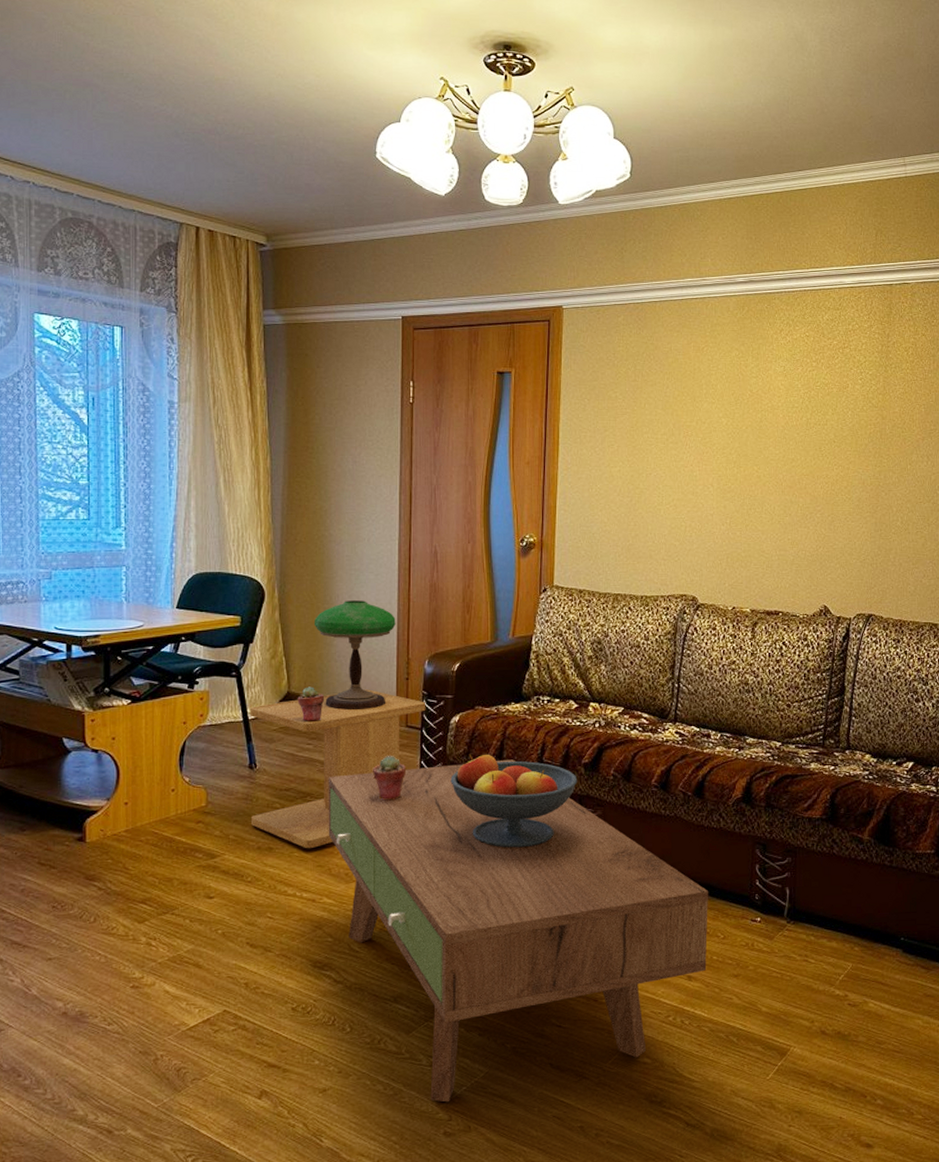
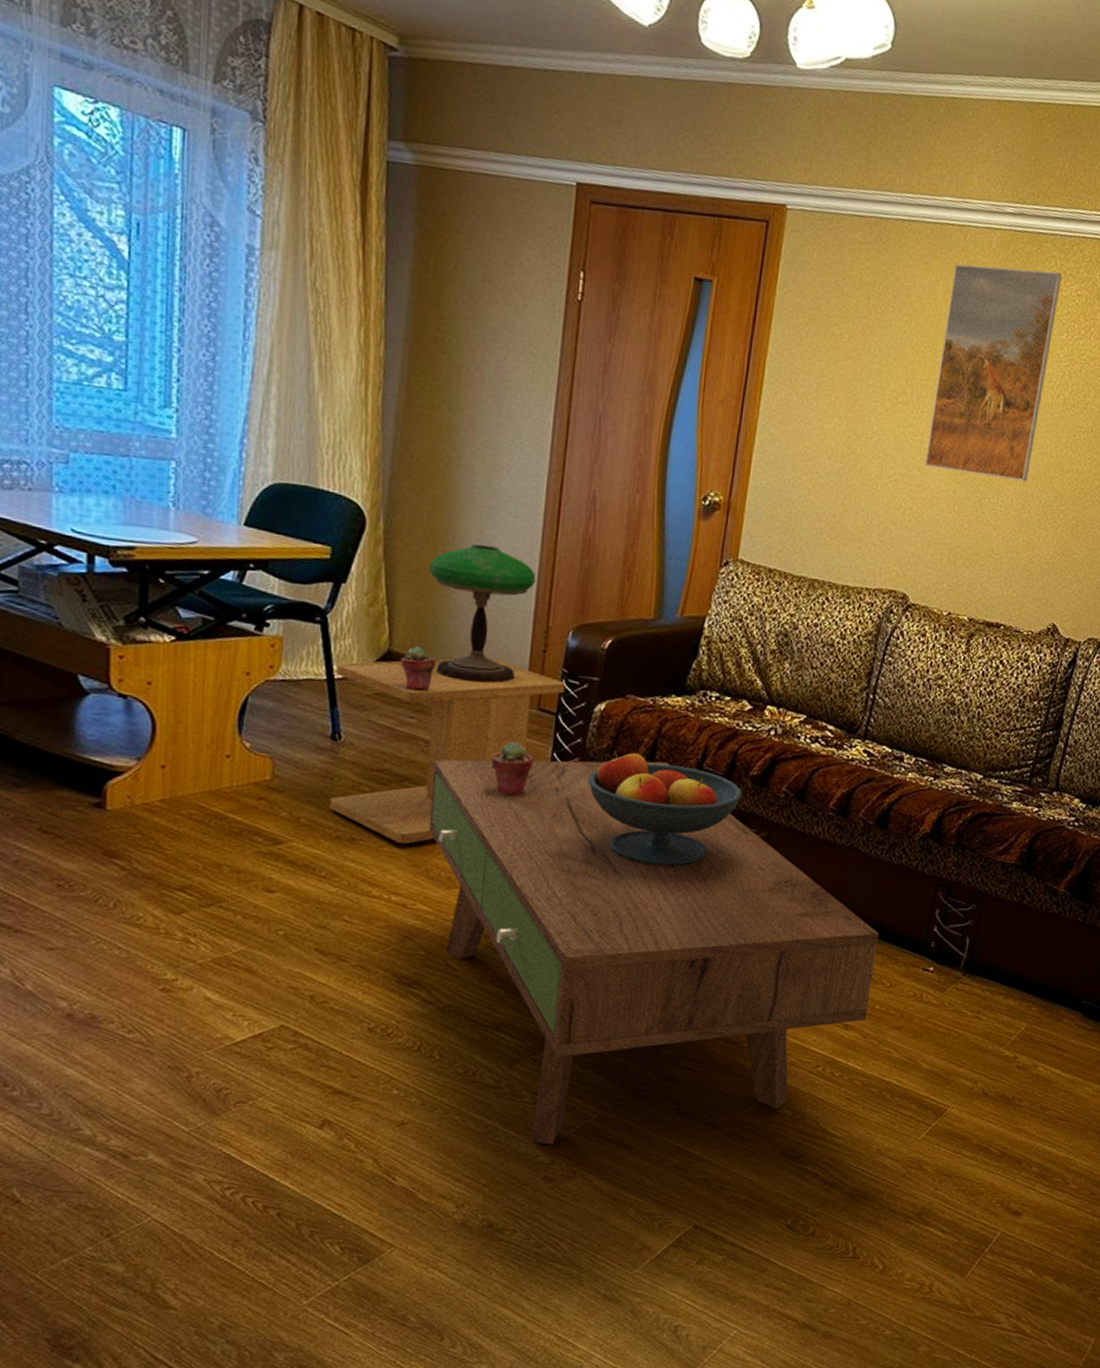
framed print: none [697,320,791,491] -> present [925,264,1062,482]

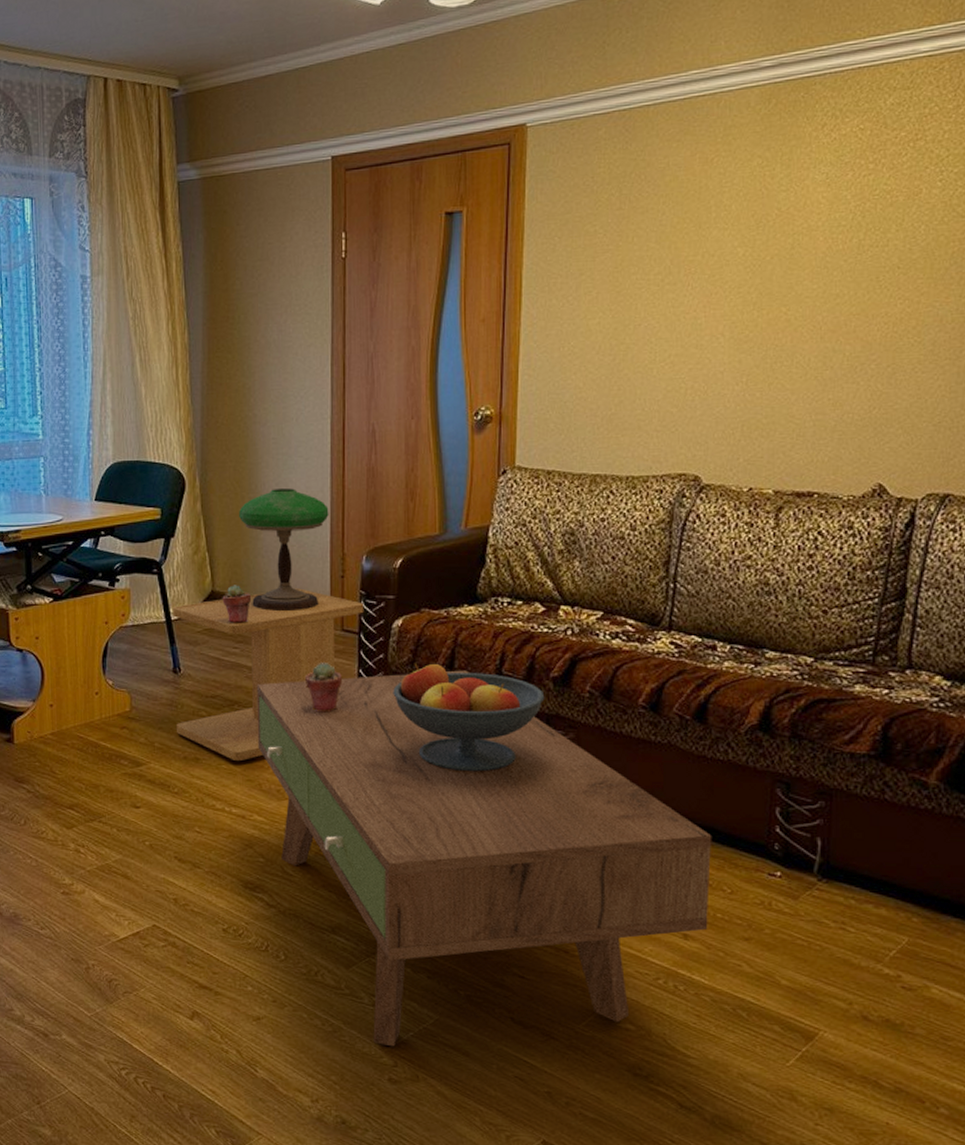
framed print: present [925,264,1062,482] -> none [703,111,838,342]

